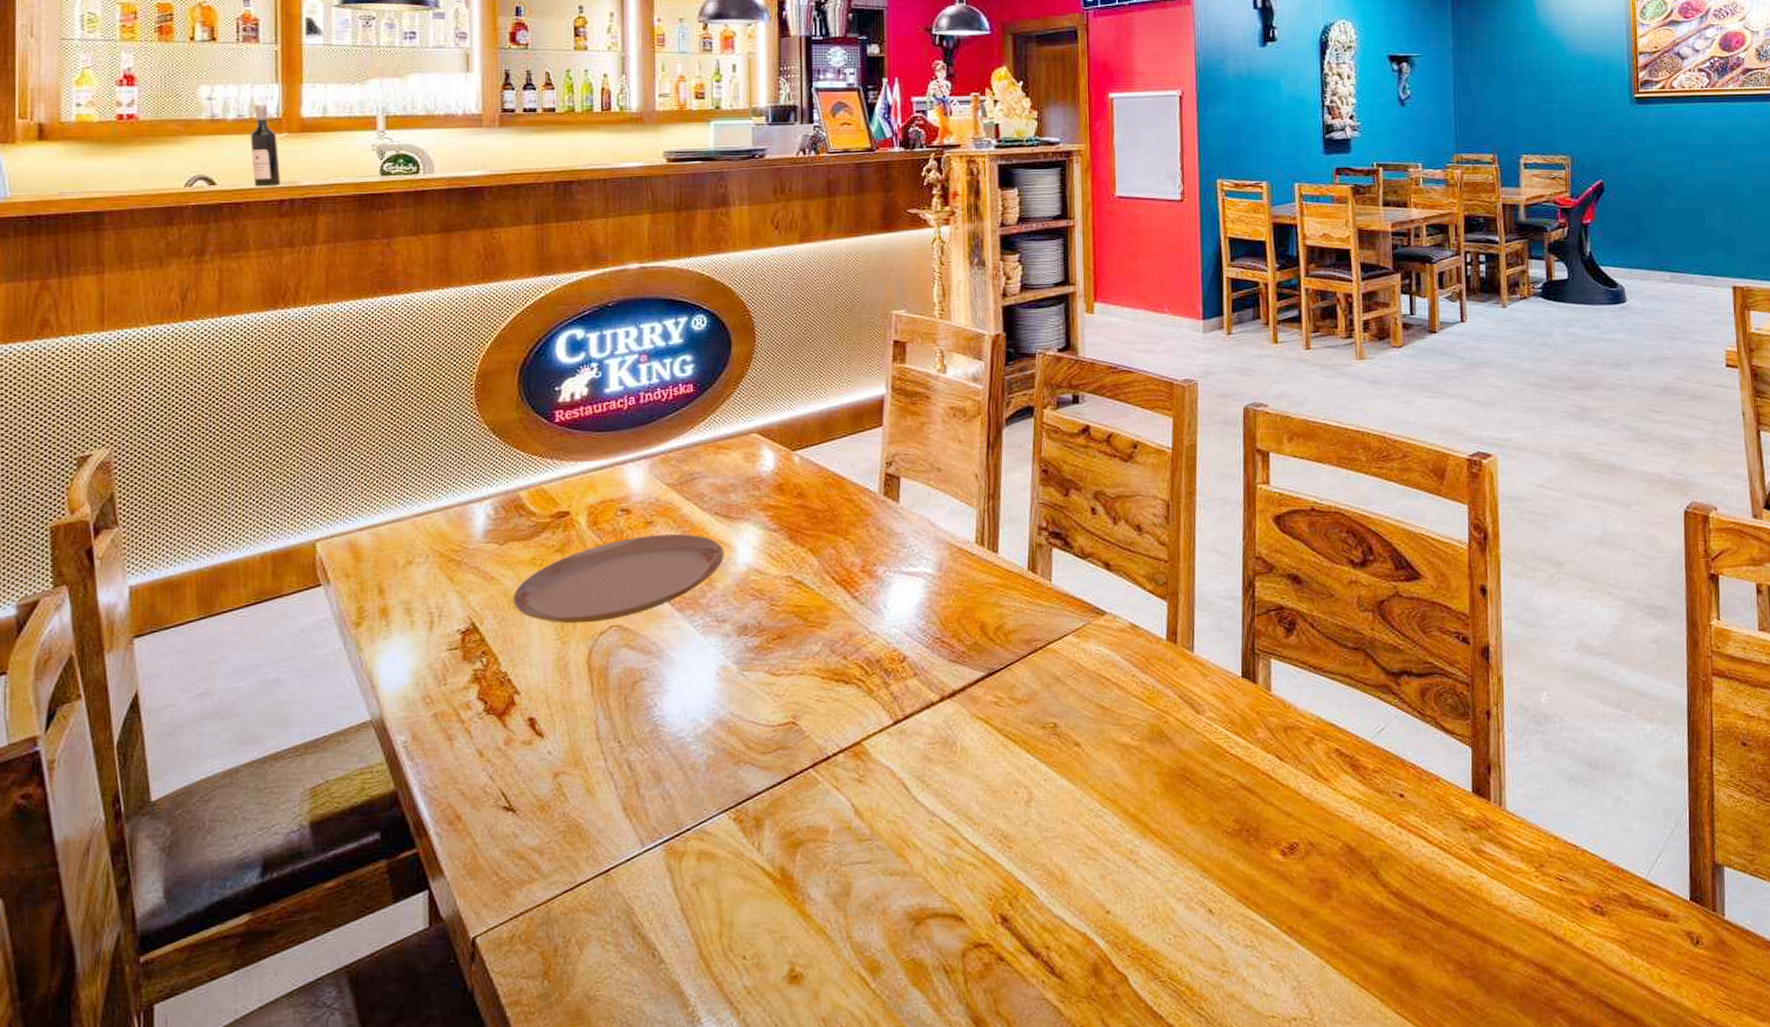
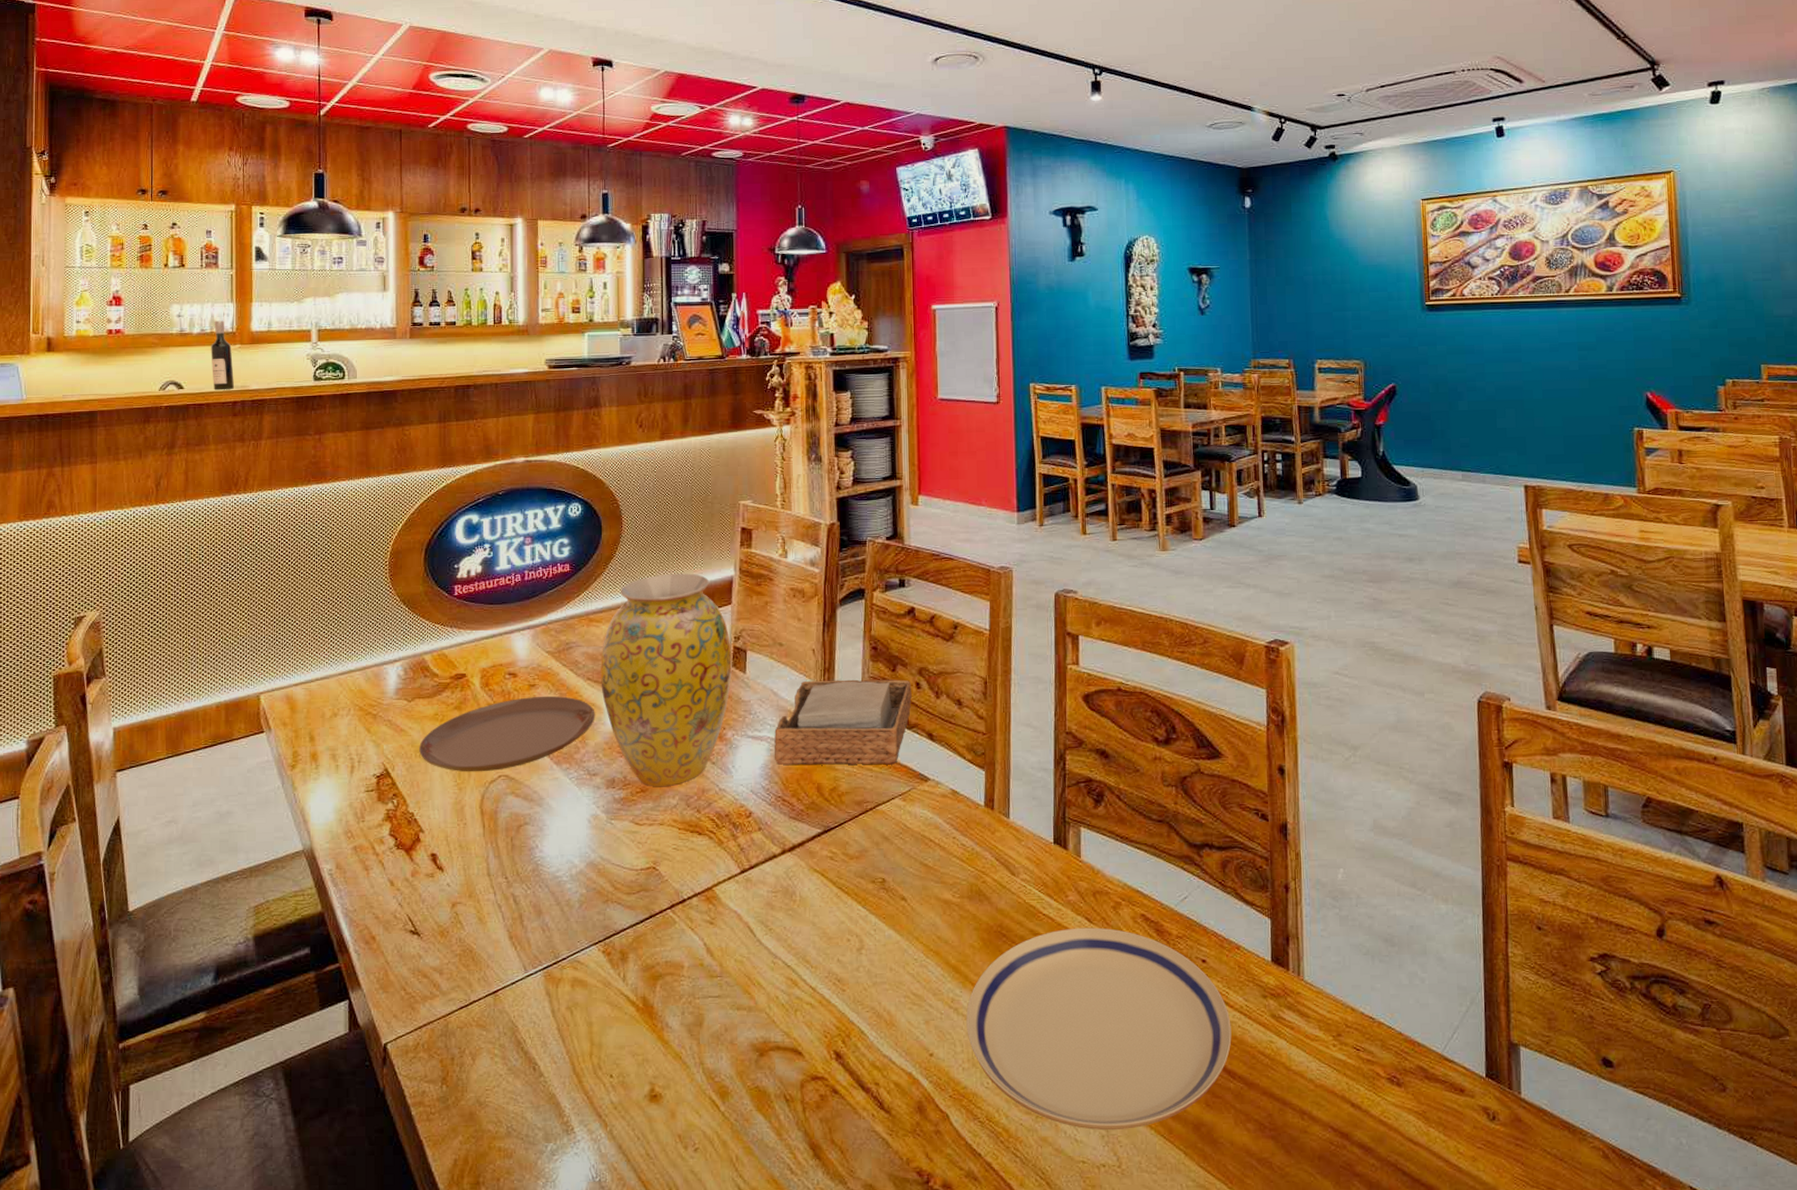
vase: none [729,392,883,633] -> present [600,573,732,787]
napkin holder: none [931,505,1087,603] -> present [774,679,912,766]
plate: none [1146,765,1430,982] -> present [966,927,1232,1131]

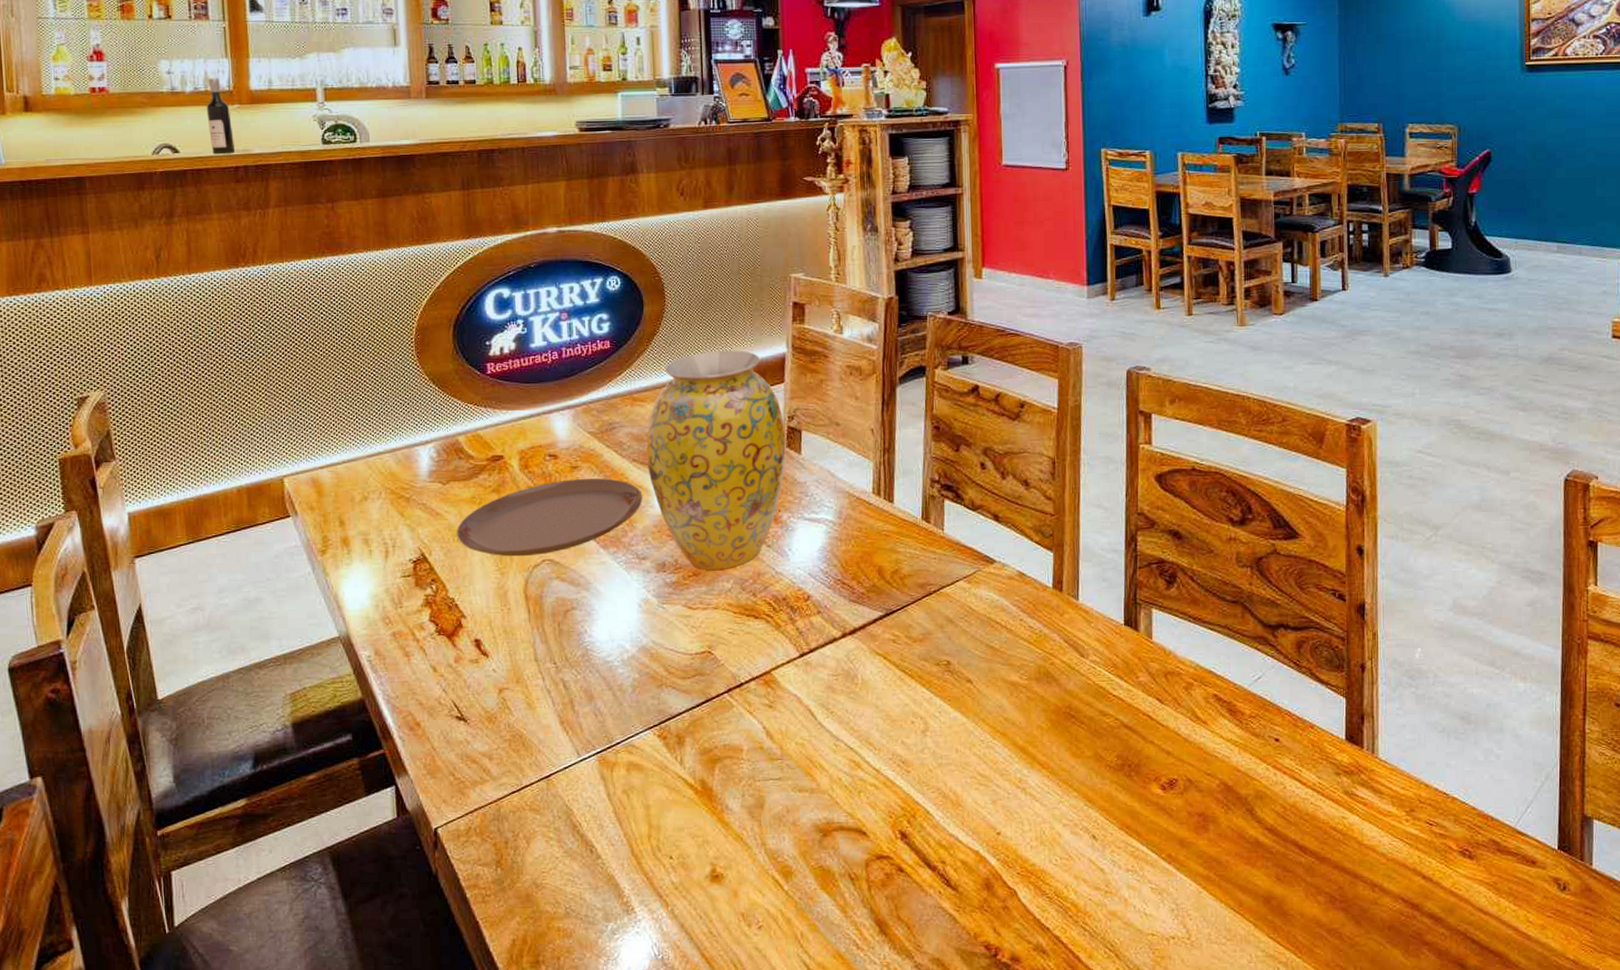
napkin holder: present [774,679,912,766] -> none [832,460,976,548]
plate: present [966,927,1232,1131] -> none [1034,708,1304,905]

